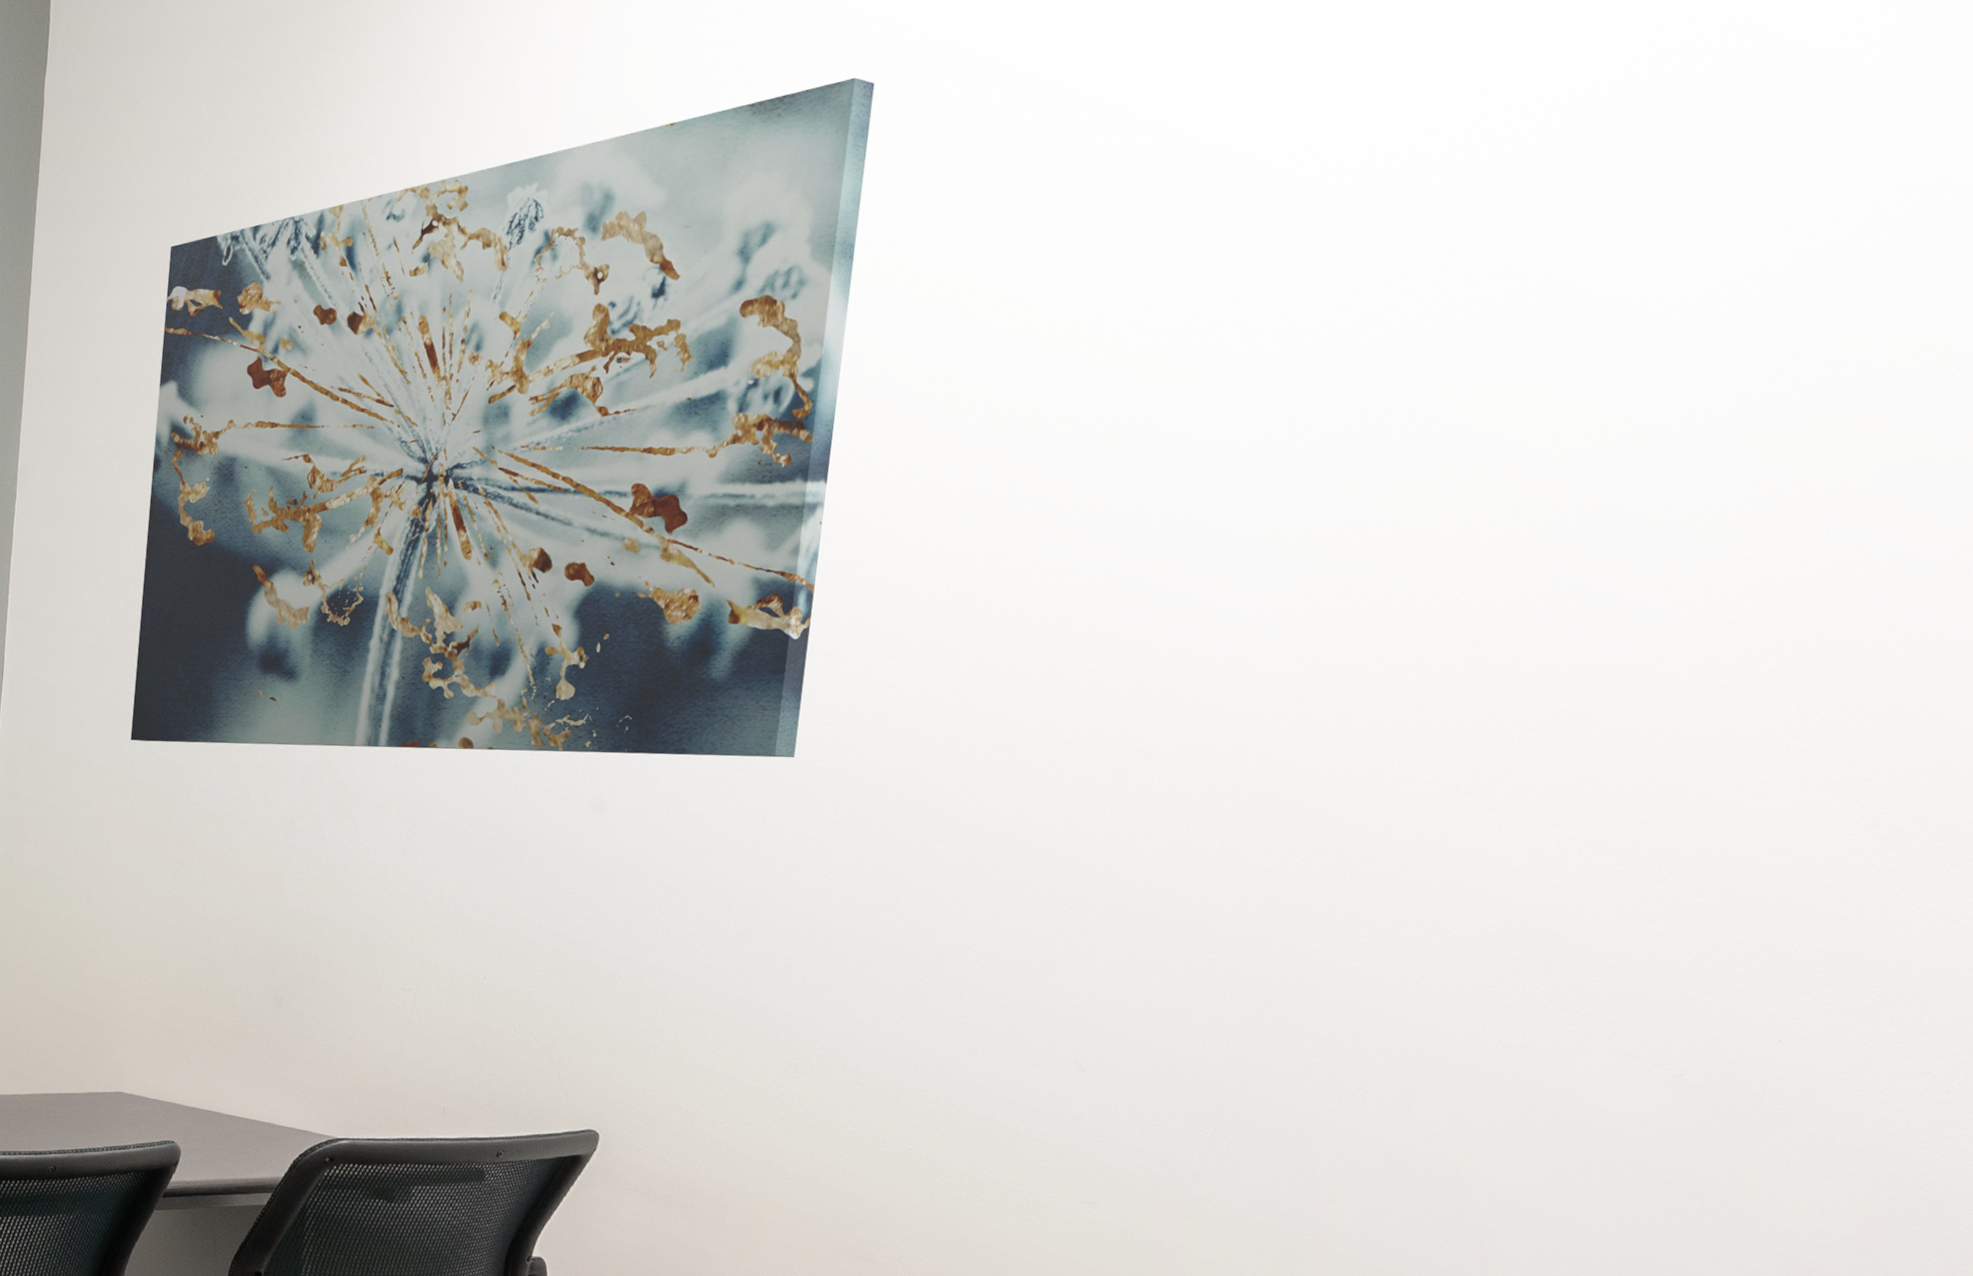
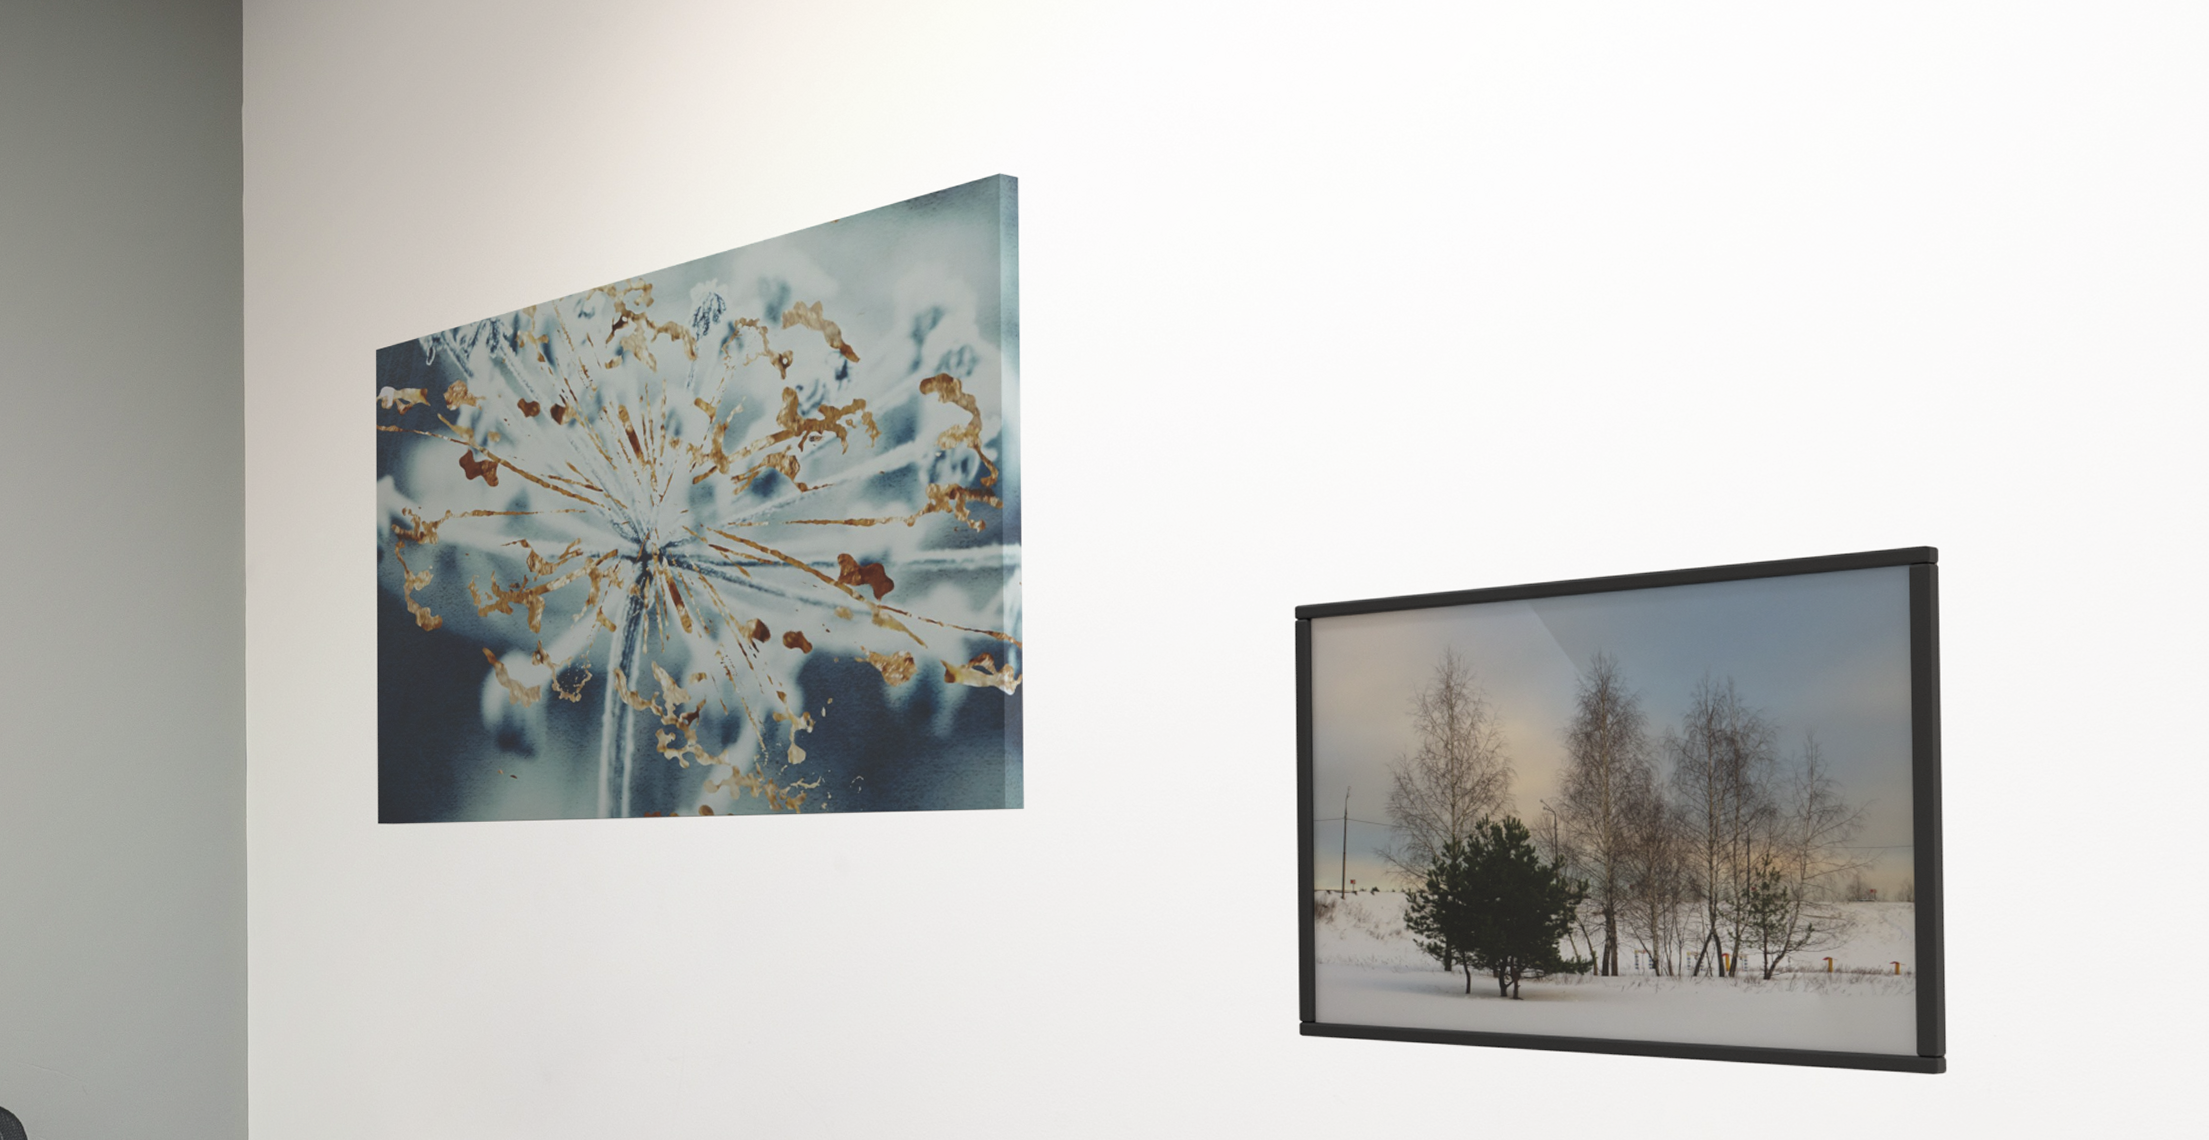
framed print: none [1048,524,1817,1076] -> present [1294,545,1947,1074]

